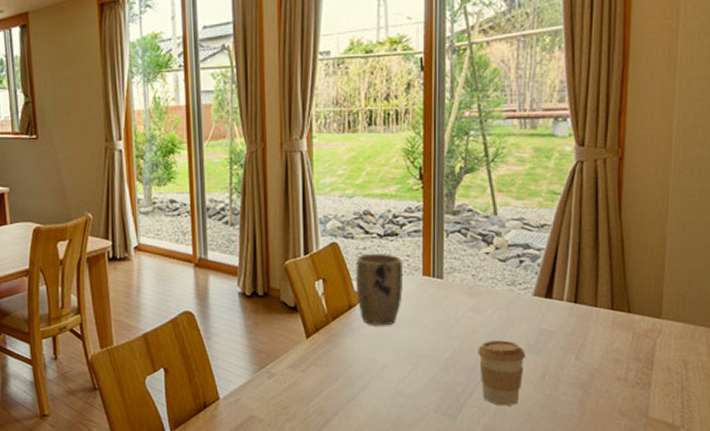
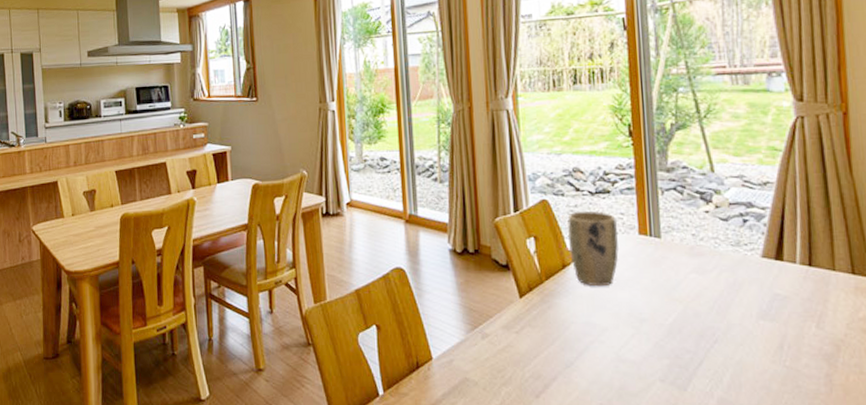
coffee cup: present [478,340,526,406] -> none [704,305,759,378]

